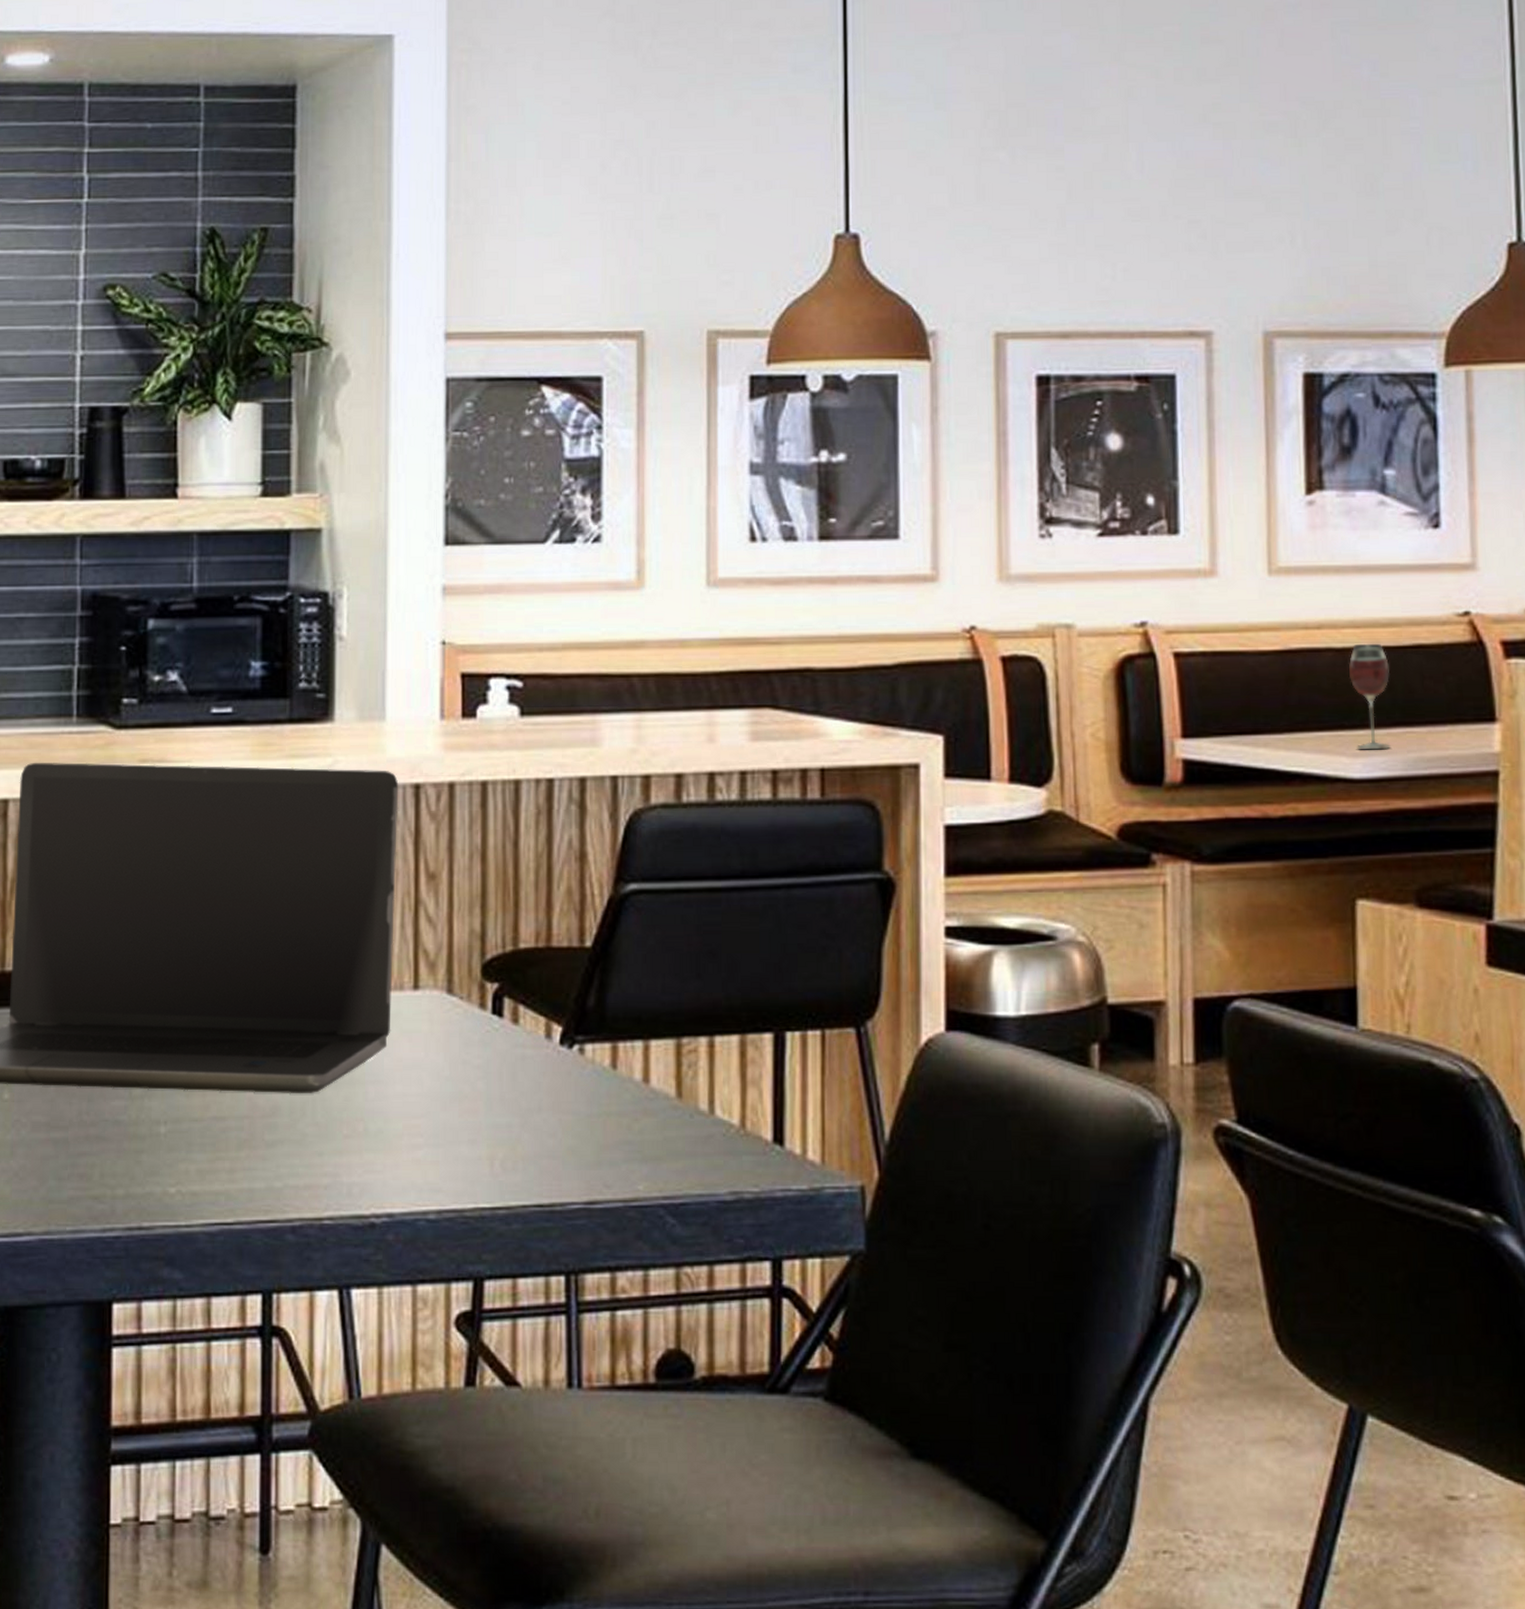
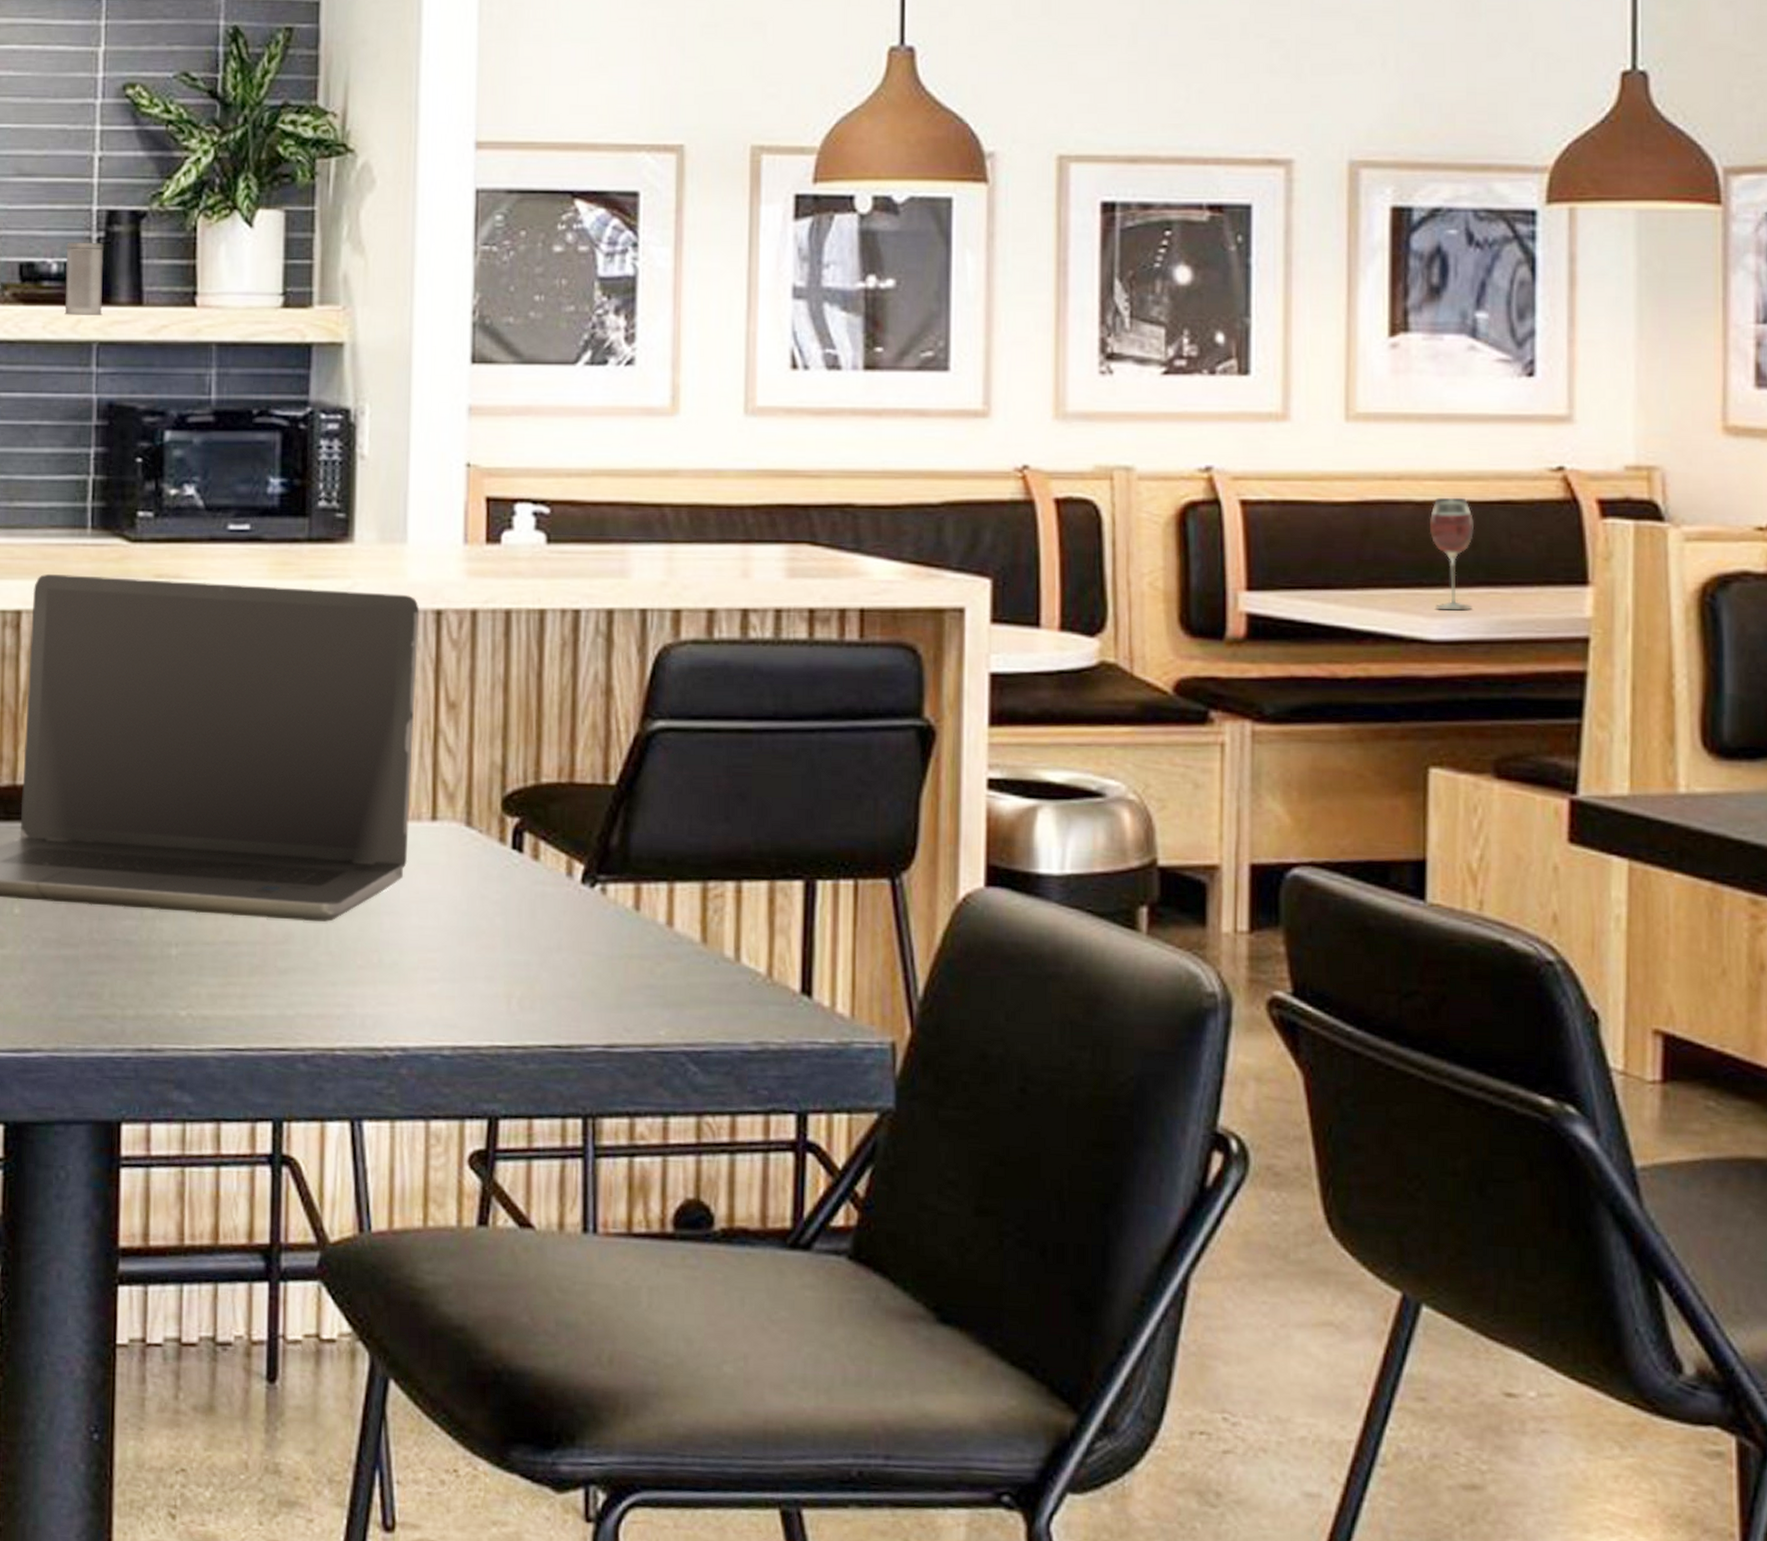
canister: none [48,438,86,510] -> present [64,242,104,315]

